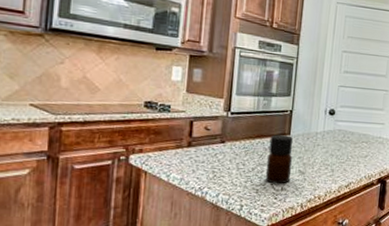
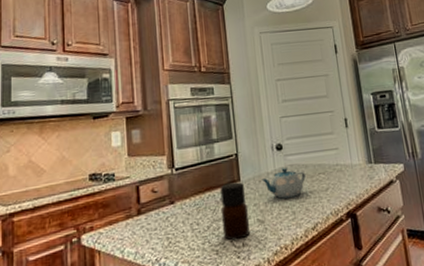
teapot: none [310,131,350,158] -> present [261,168,306,199]

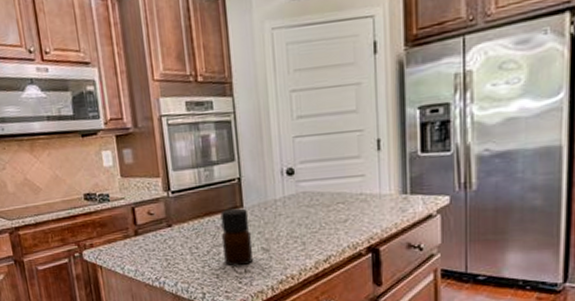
teapot: present [261,168,306,199] -> none [268,195,320,228]

